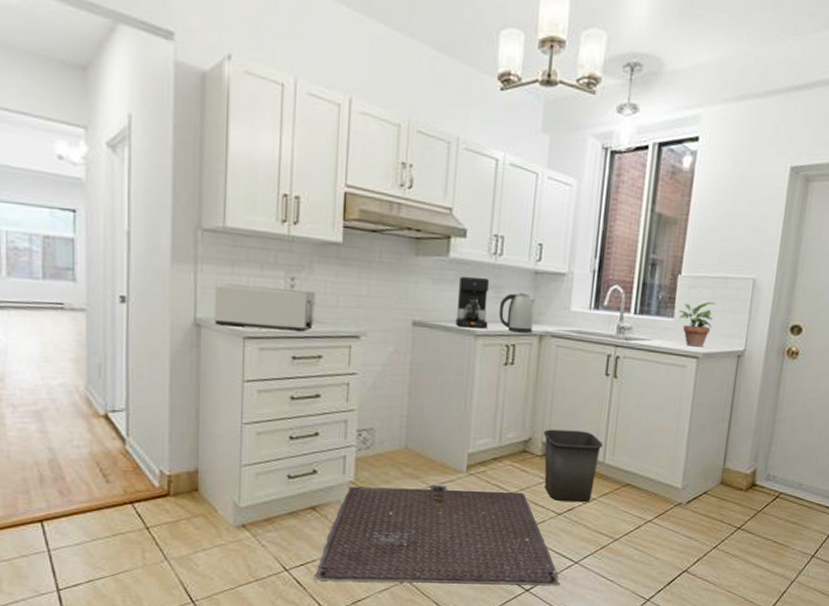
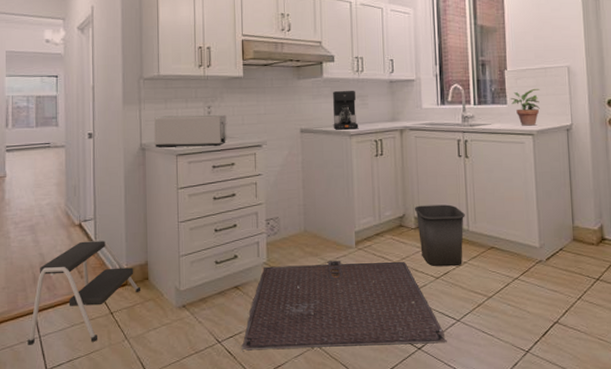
step stool: none [32,437,188,561] -> present [28,241,141,345]
kettle: present [499,292,535,333] -> none [366,98,394,130]

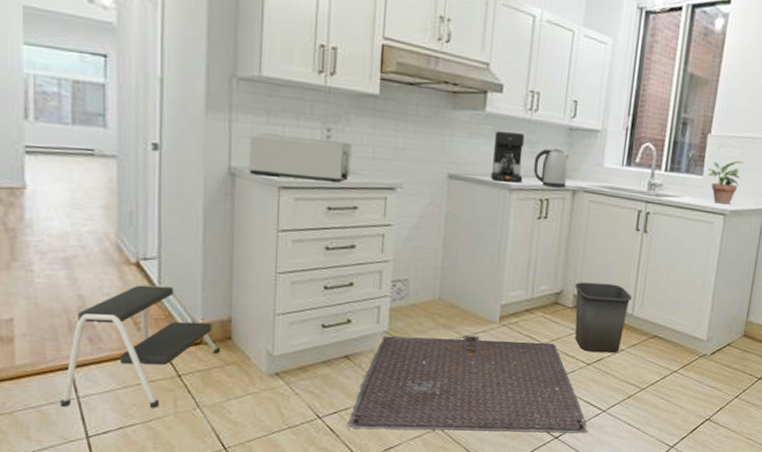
kettle: none [366,98,394,130] -> present [534,148,569,188]

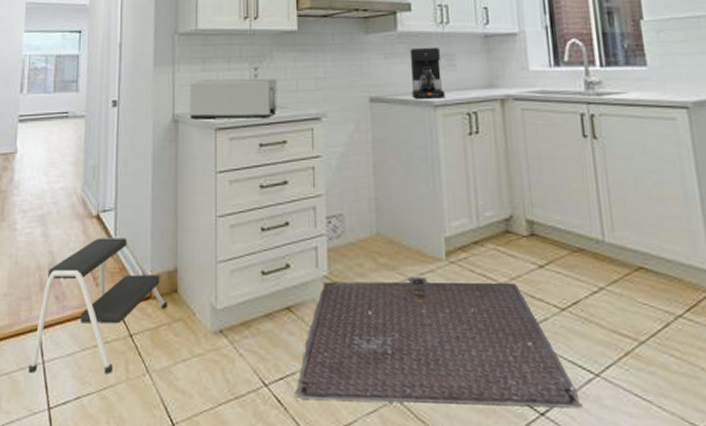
kettle: present [534,148,569,188] -> none [454,57,492,99]
waste bin: present [574,282,632,354] -> none [524,203,598,294]
potted plant: present [707,160,743,205] -> none [650,44,695,96]

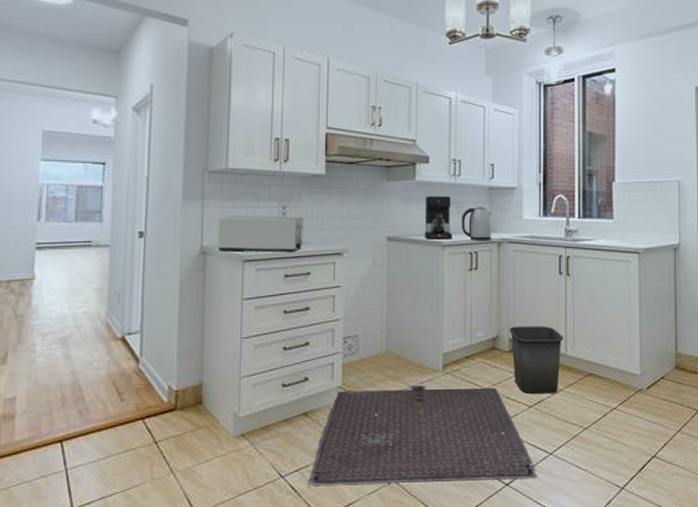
step stool: present [28,238,168,374] -> none [50,357,193,480]
kettle: none [454,57,492,99] -> present [462,206,491,241]
waste bin: none [524,203,598,294] -> present [509,326,563,395]

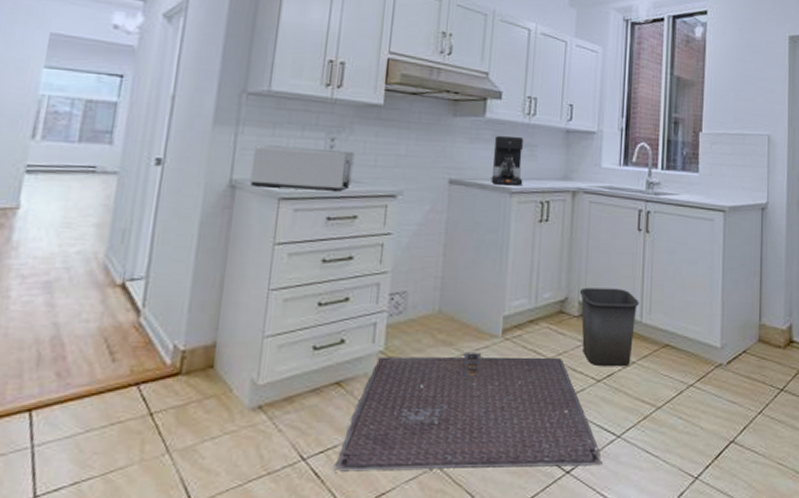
kettle: present [462,206,491,241] -> none [533,150,568,190]

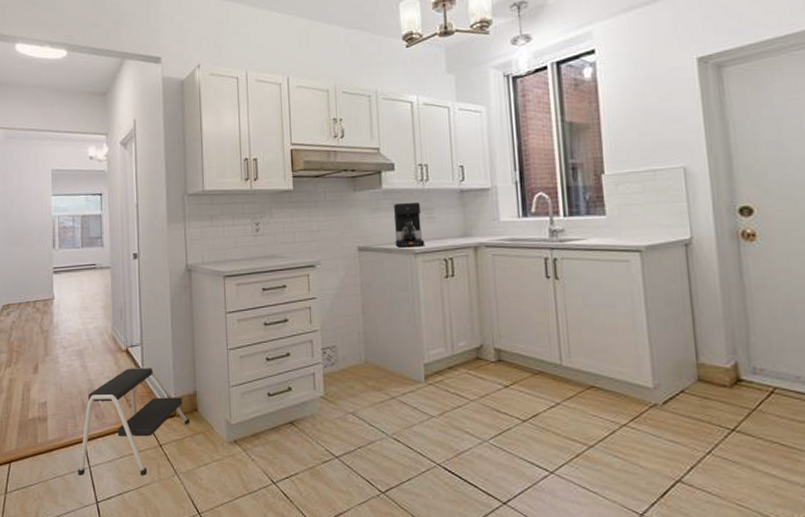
step stool: none [10,309,202,459] -> present [78,368,191,476]
toaster: present [249,145,355,193] -> none [199,232,278,269]
floor mat: present [324,353,603,477] -> none [290,397,539,499]
waste bin: present [579,287,639,367] -> none [493,334,557,408]

